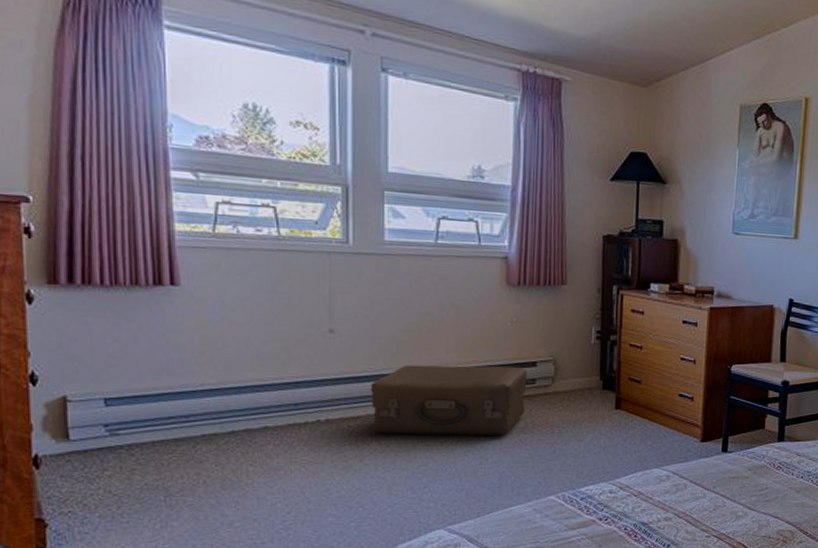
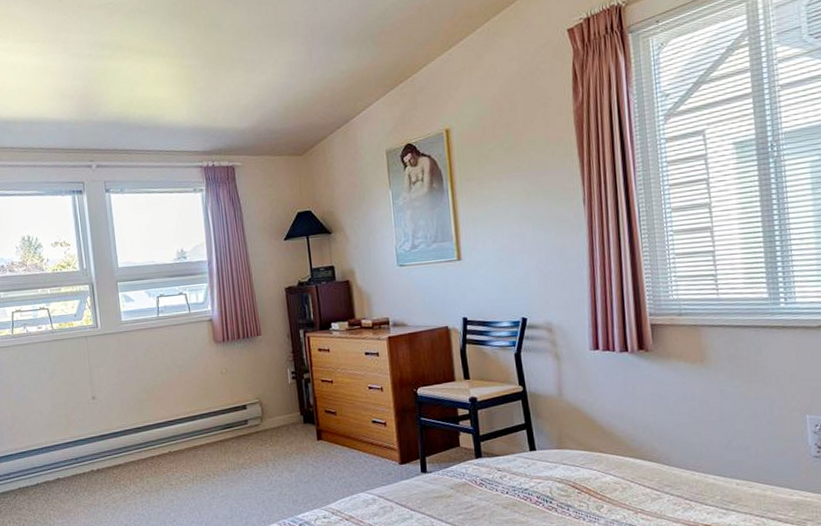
suitcase: present [370,365,528,437] -> none [125,411,242,478]

